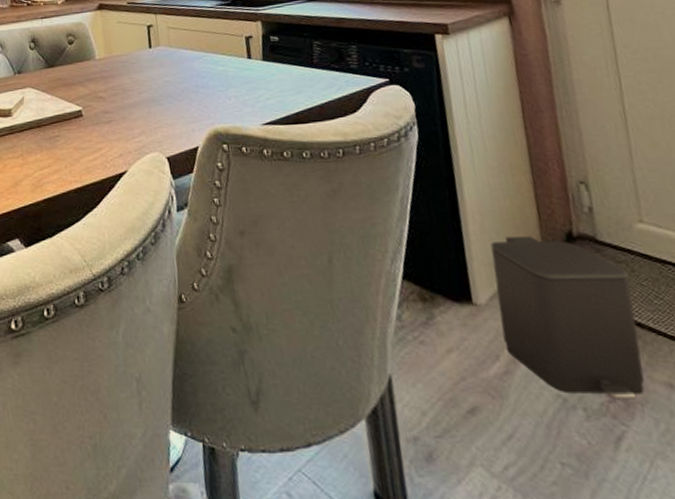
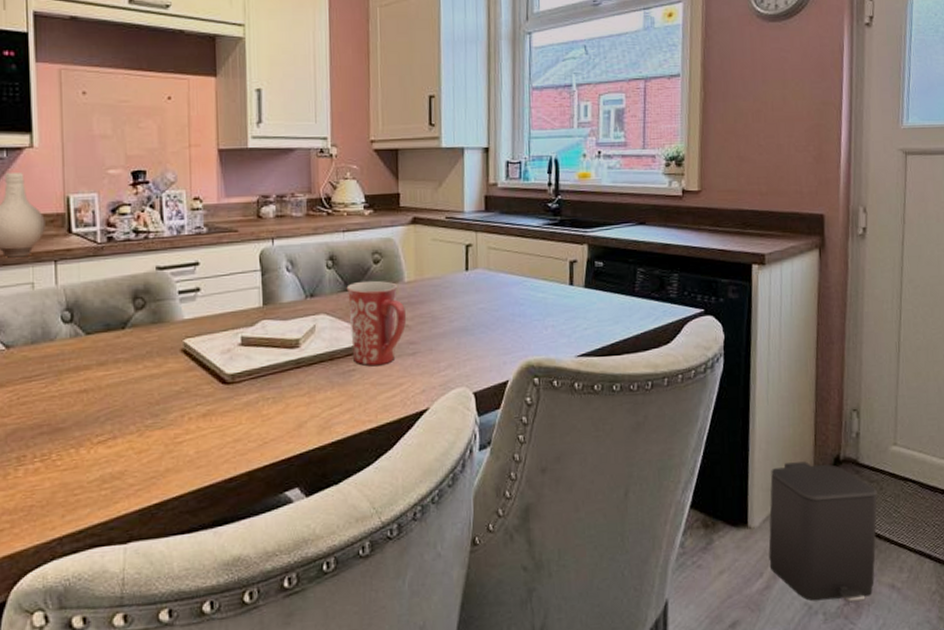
mug: none [47,58,101,133] -> present [346,280,407,367]

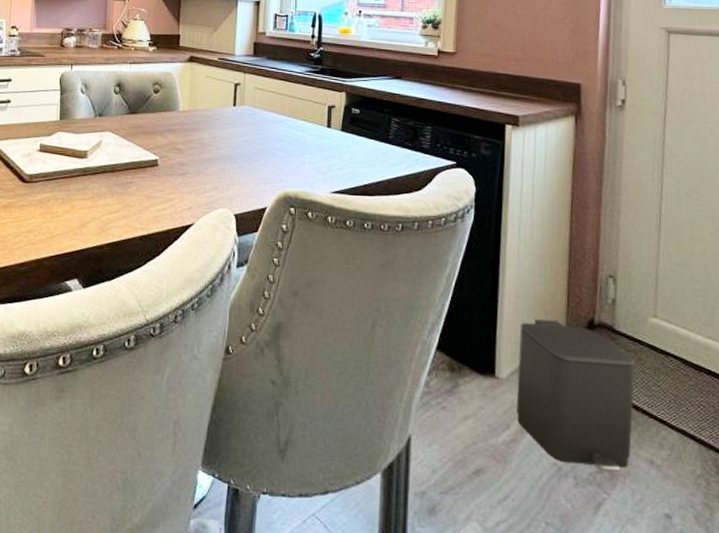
mug: present [346,280,407,367] -> none [130,106,180,182]

